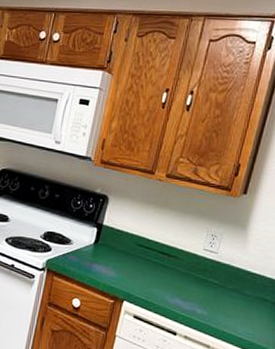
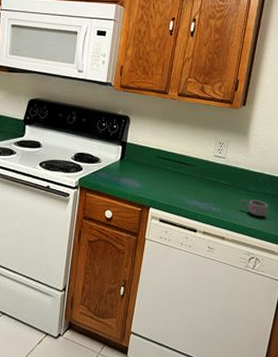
mug: none [231,304,267,327] -> present [240,199,268,217]

